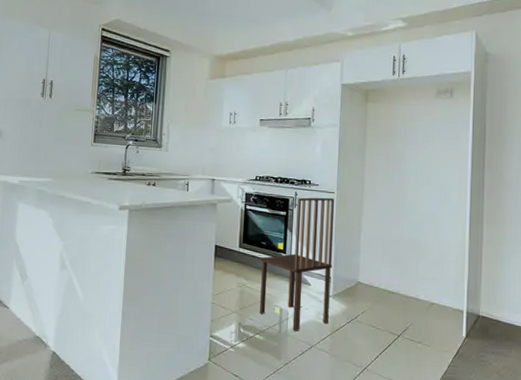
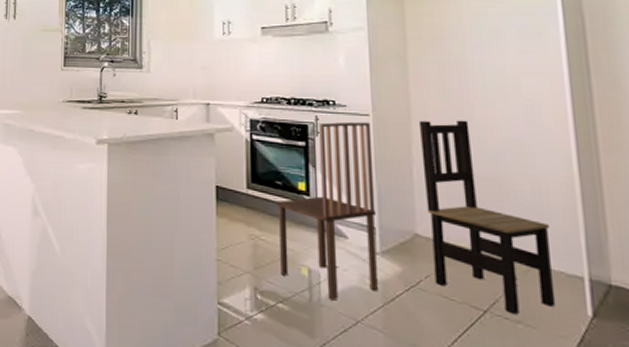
dining chair: none [368,198,446,338] -> present [420,120,556,315]

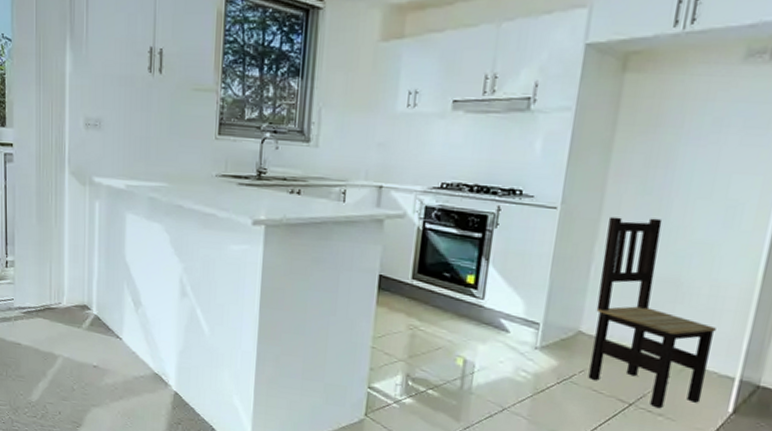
dining chair: present [276,121,378,301] -> none [435,213,557,390]

